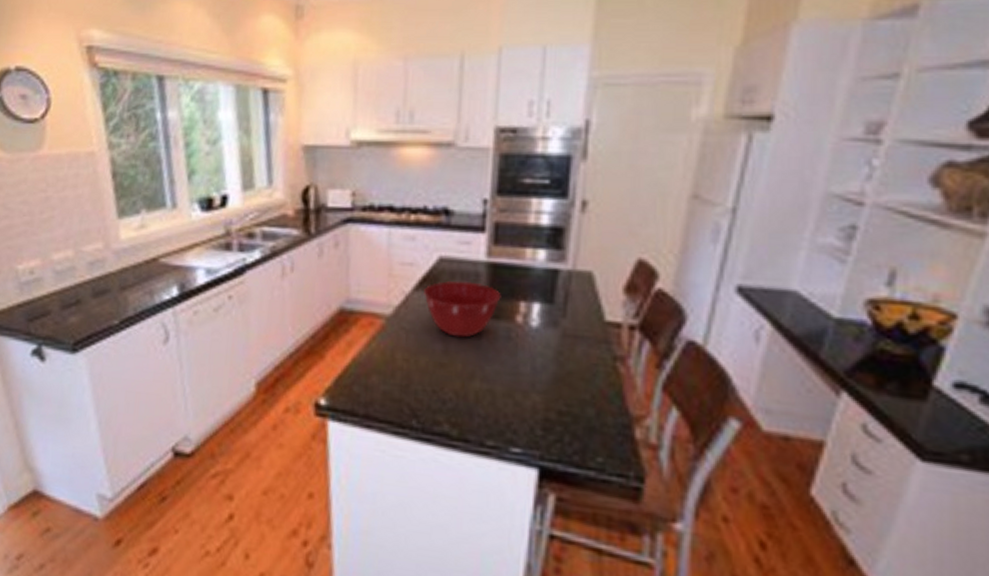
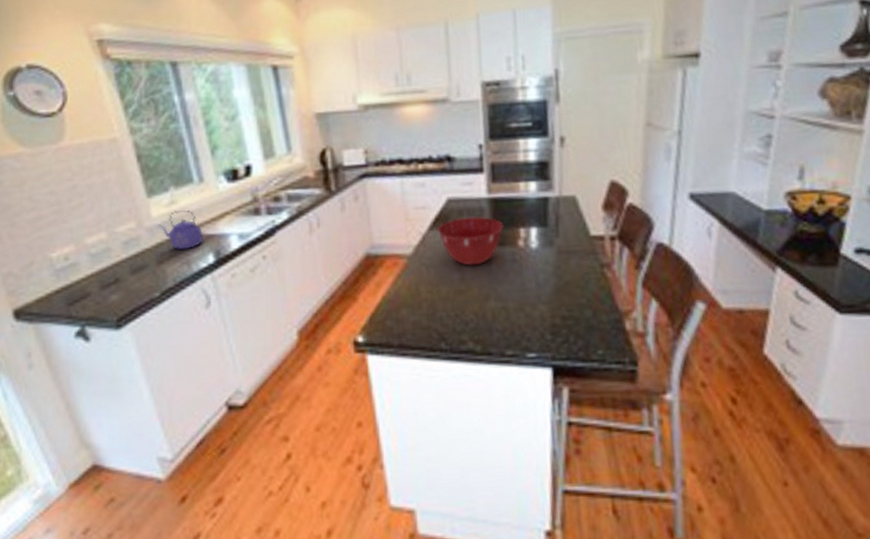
kettle: none [126,236,171,278] -> present [159,210,204,249]

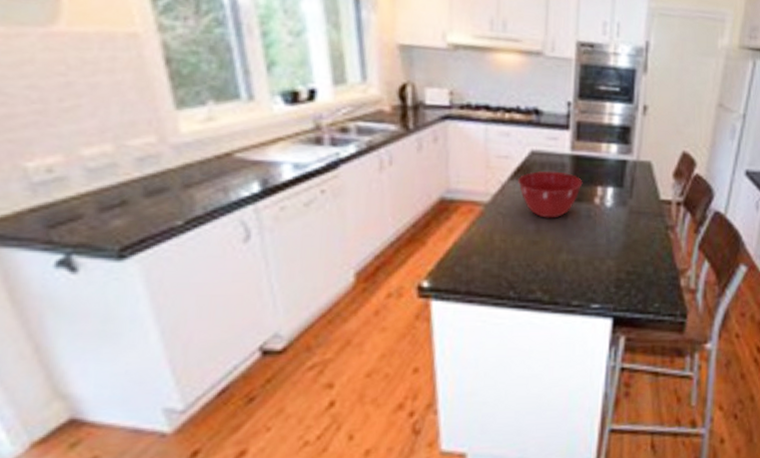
kettle: present [159,210,204,249] -> none [189,129,249,174]

